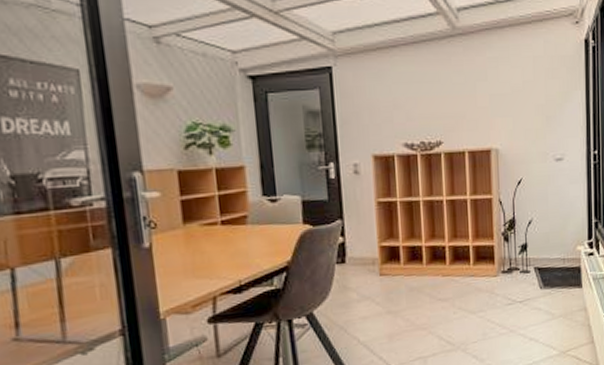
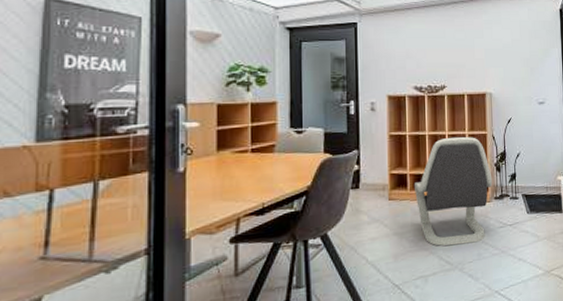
lounge chair: none [407,202,500,325] -> present [413,136,493,246]

